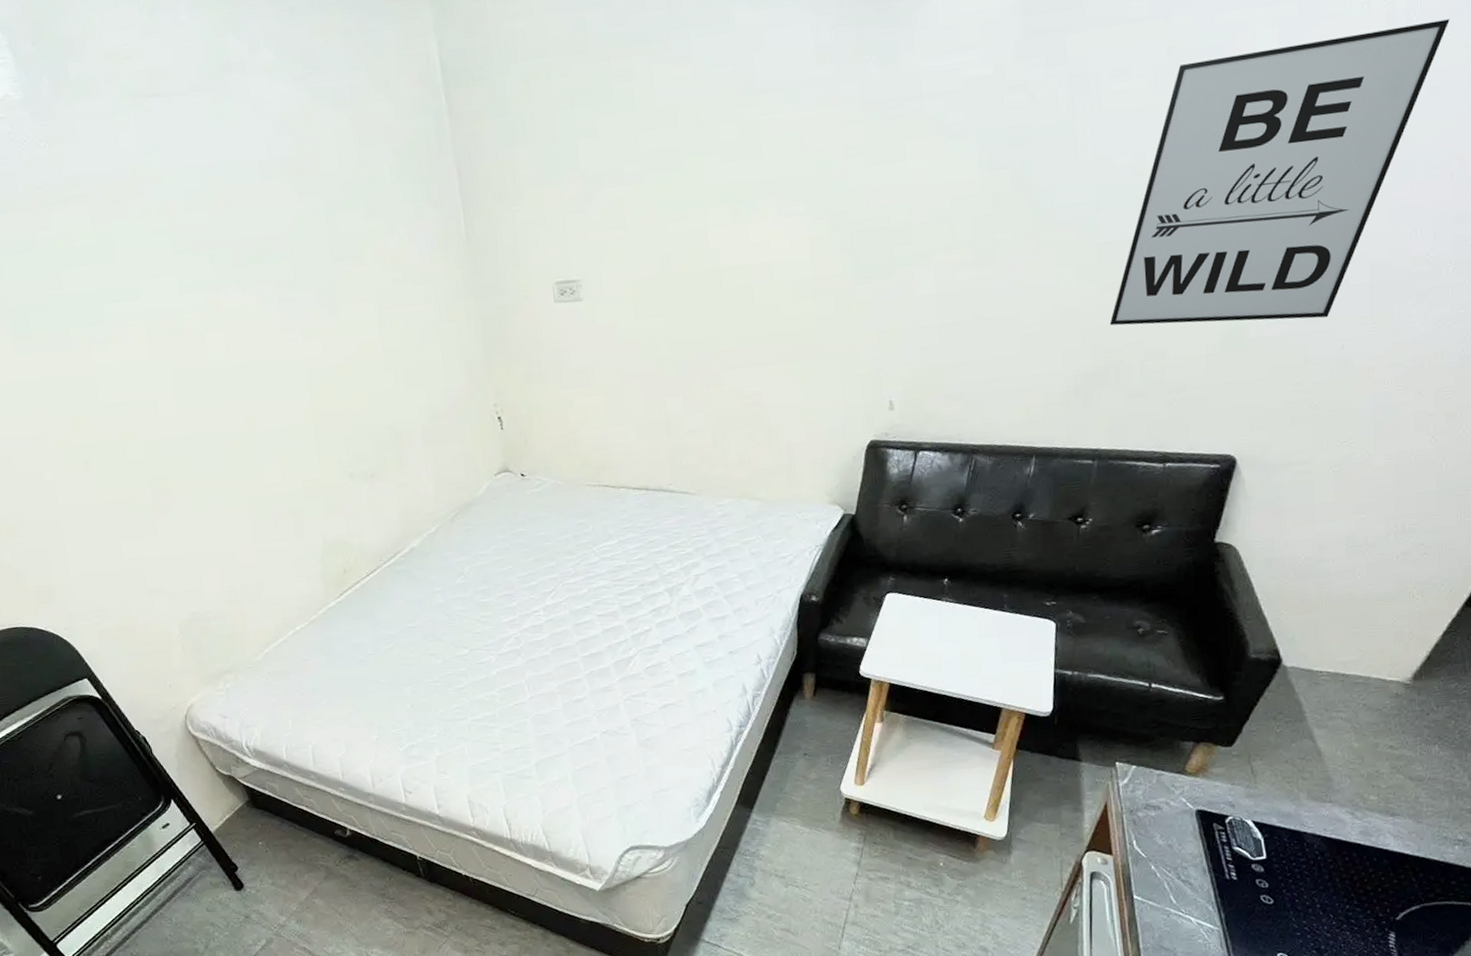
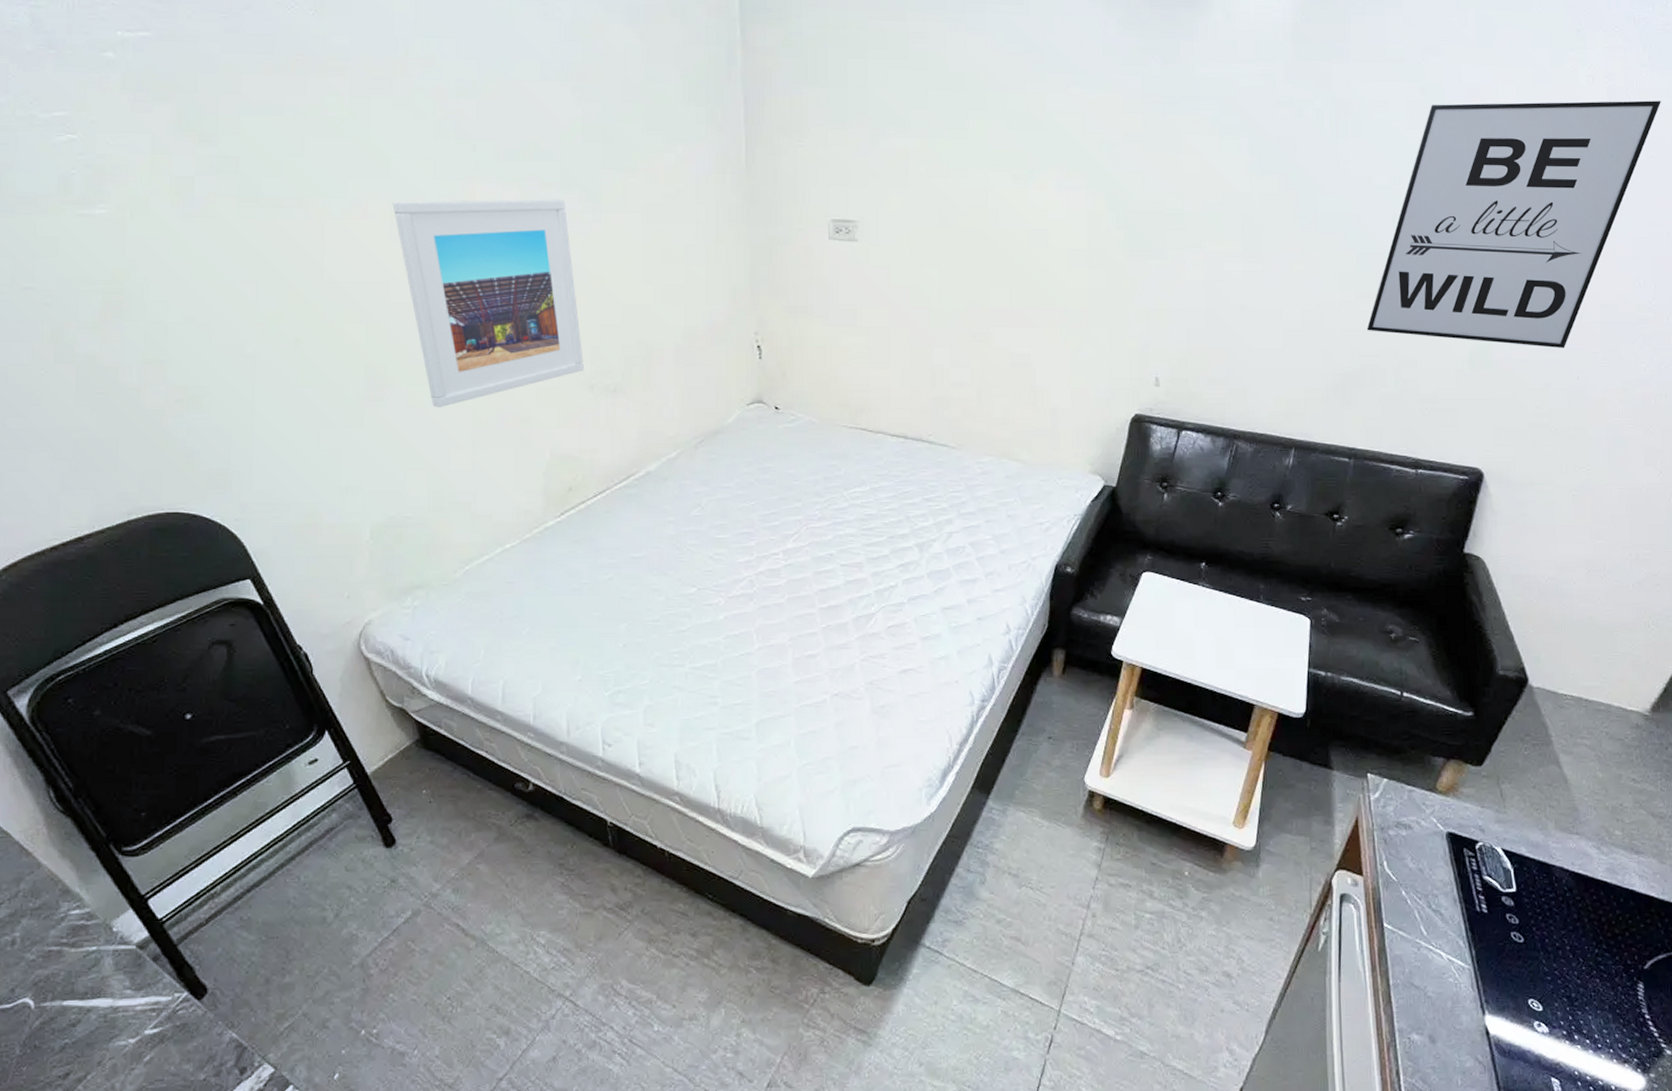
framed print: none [147,297,343,511] -> present [392,199,585,408]

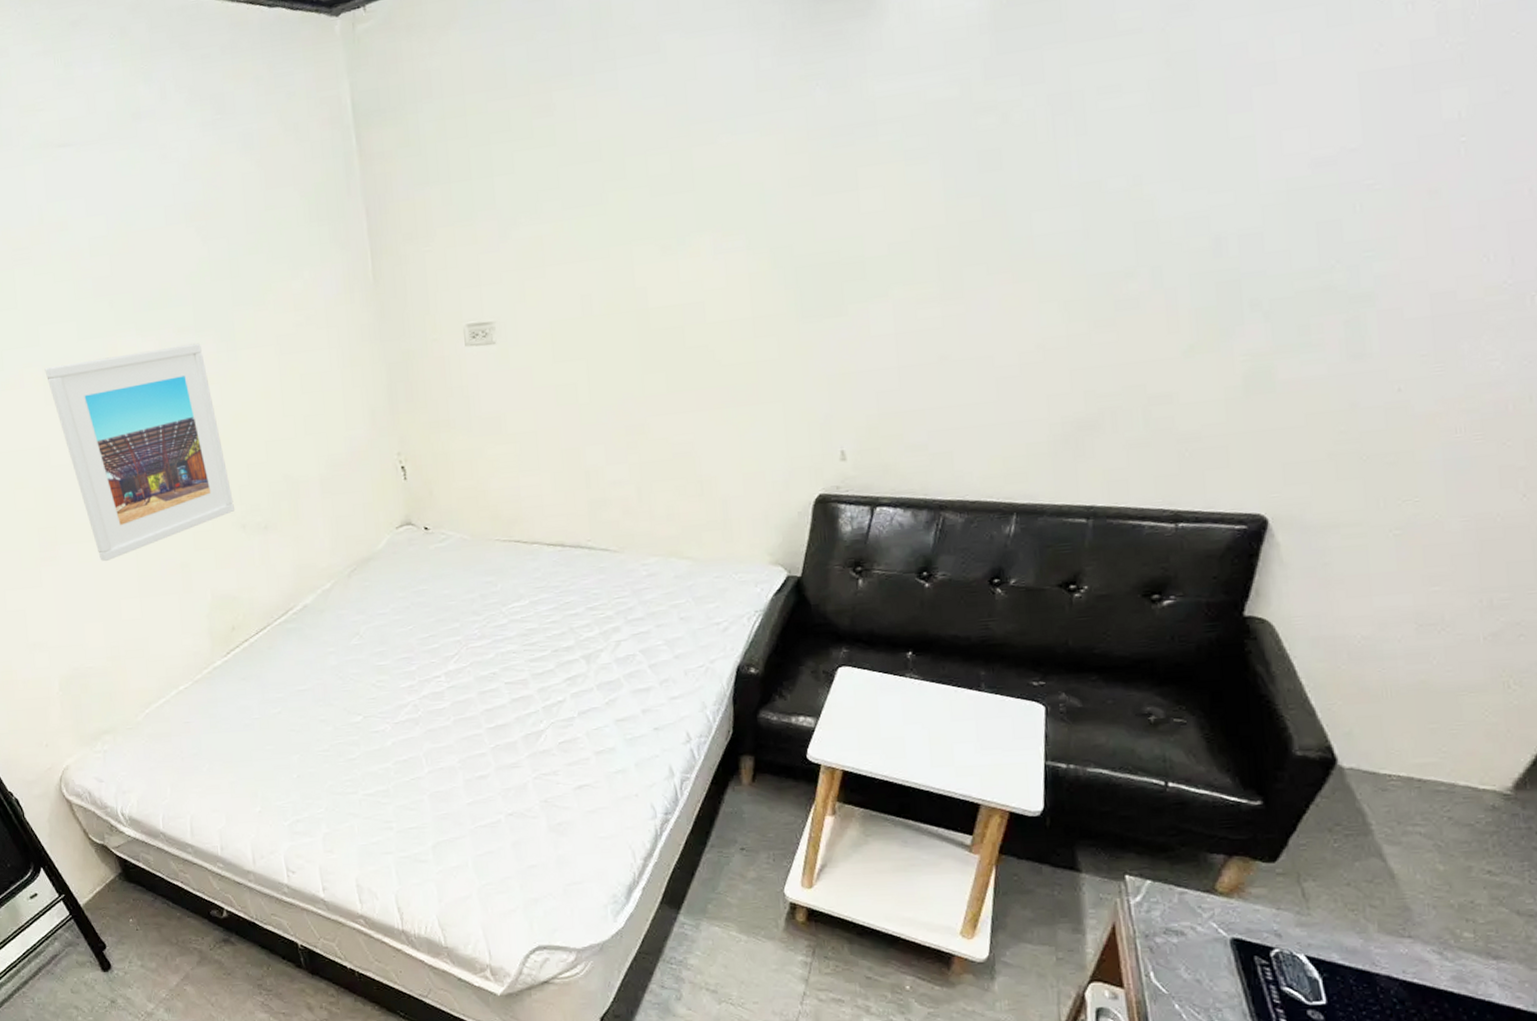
wall art: present [1366,100,1661,349] -> none [1103,16,1518,367]

